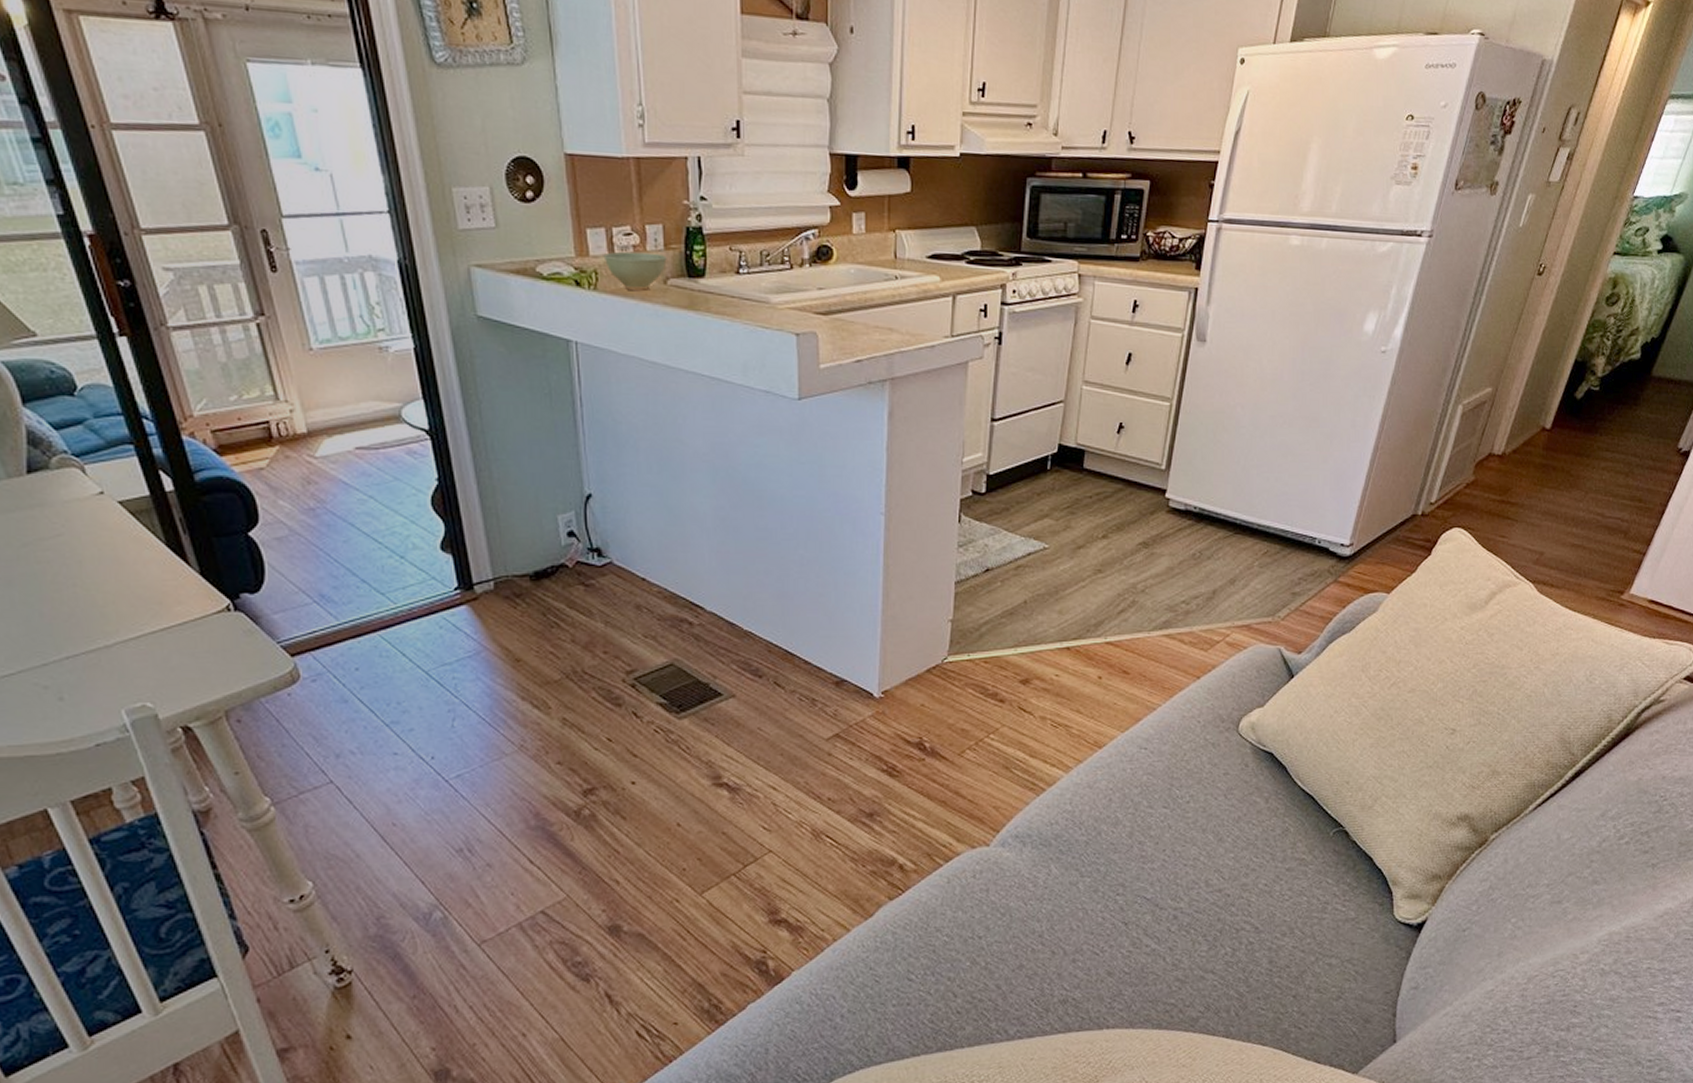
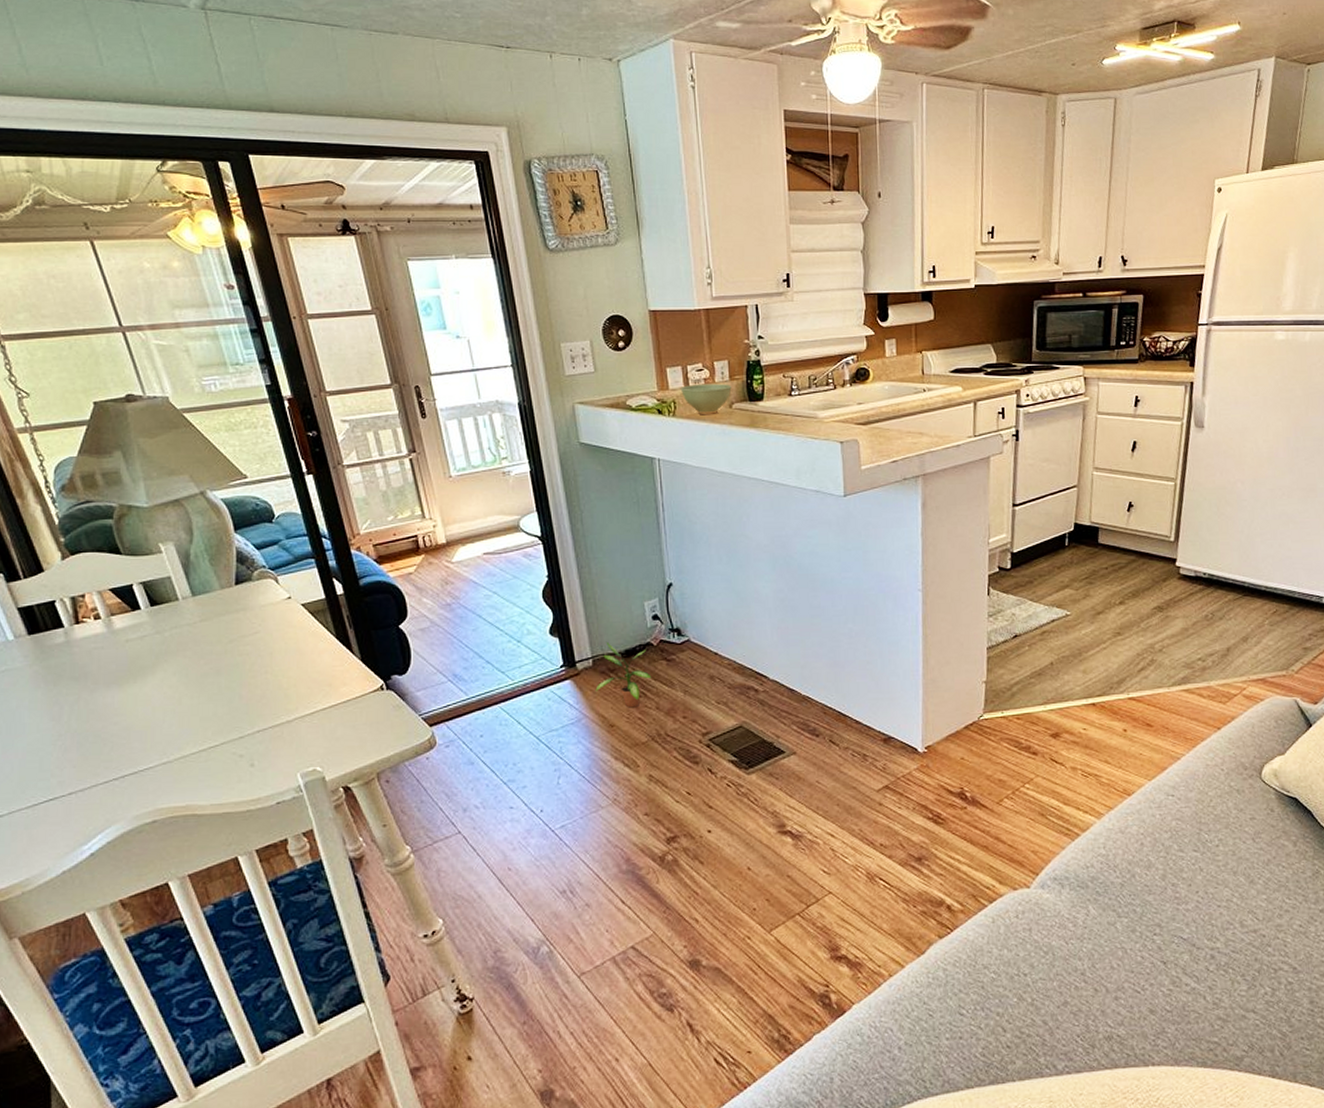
potted plant: none [497,561,566,640] -> present [595,641,652,708]

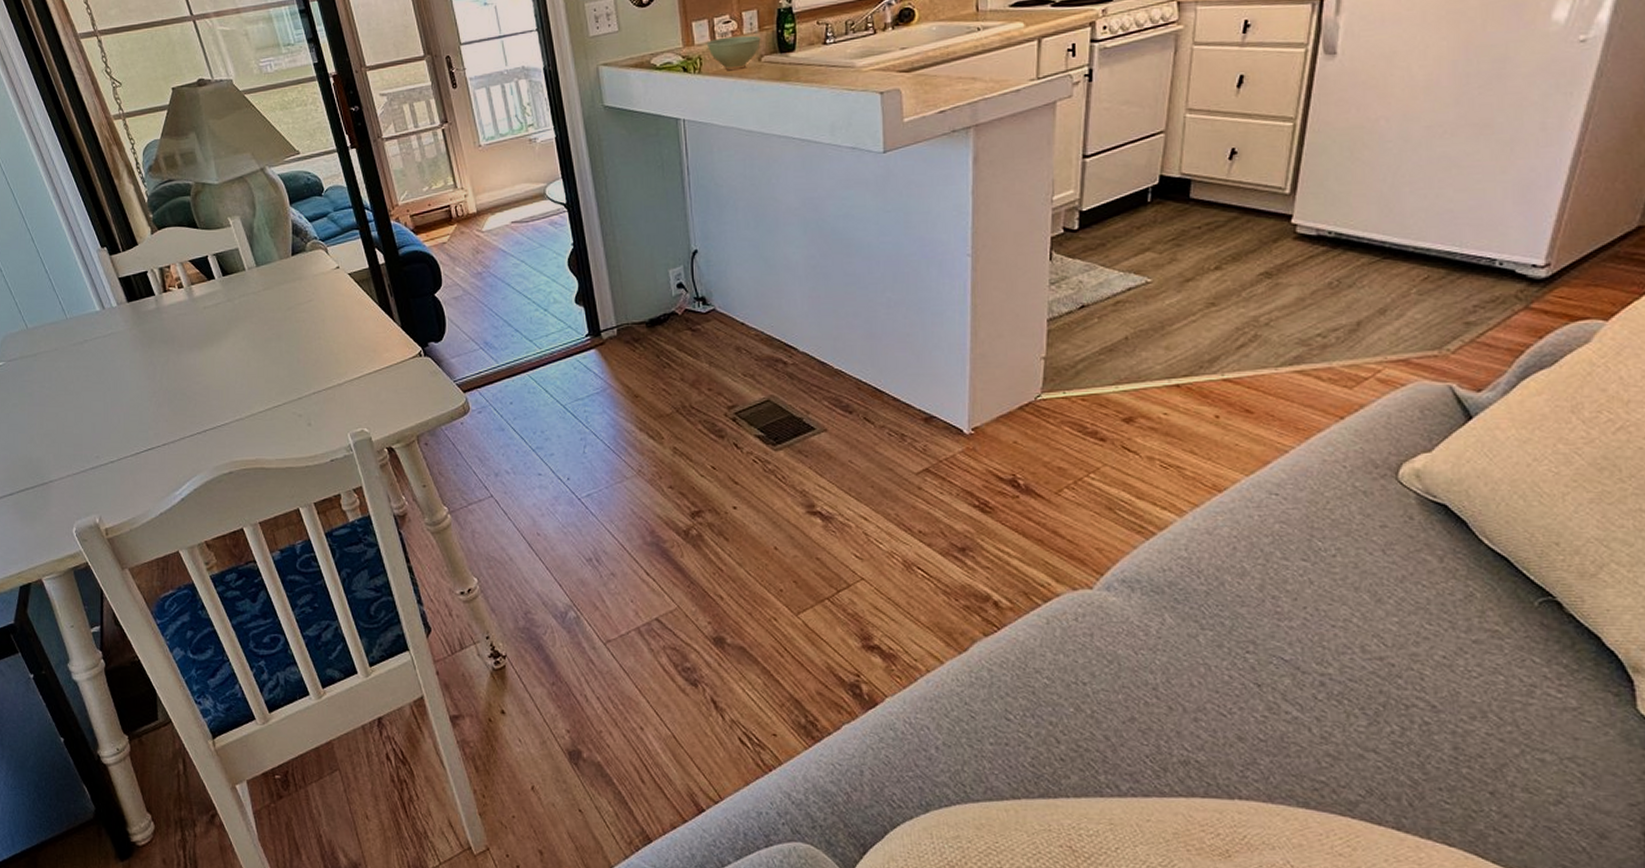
potted plant: present [595,641,652,708] -> none [620,310,676,379]

